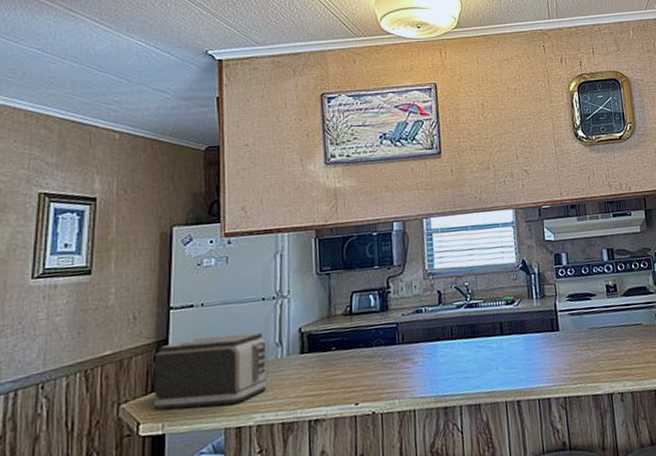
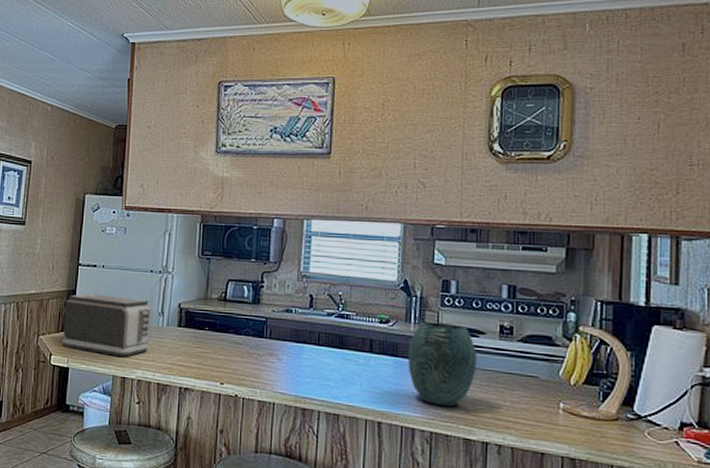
vase: none [534,292,594,371] -> present [407,321,477,407]

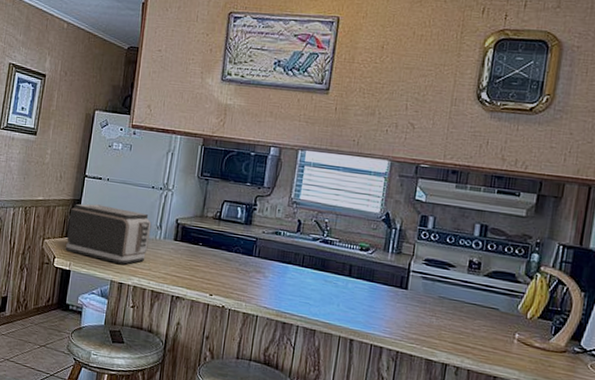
vase: present [407,321,477,407] -> none [382,252,446,330]

